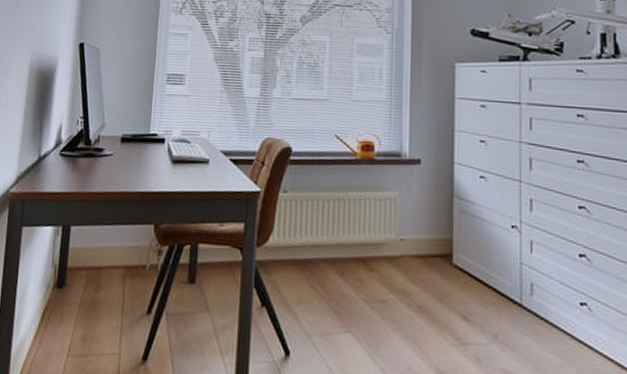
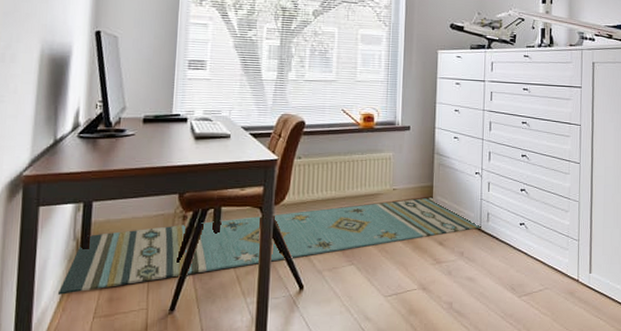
rug: none [35,254,522,326] -> present [57,197,481,295]

